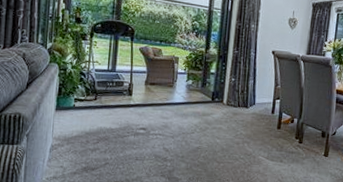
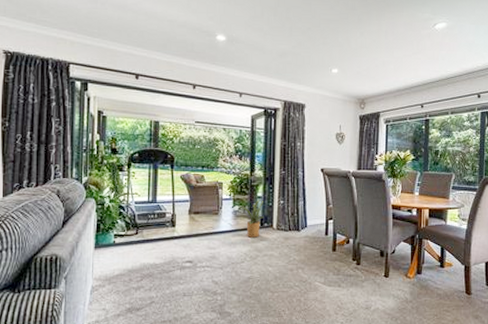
house plant: none [195,76,216,111] -> present [243,200,263,238]

